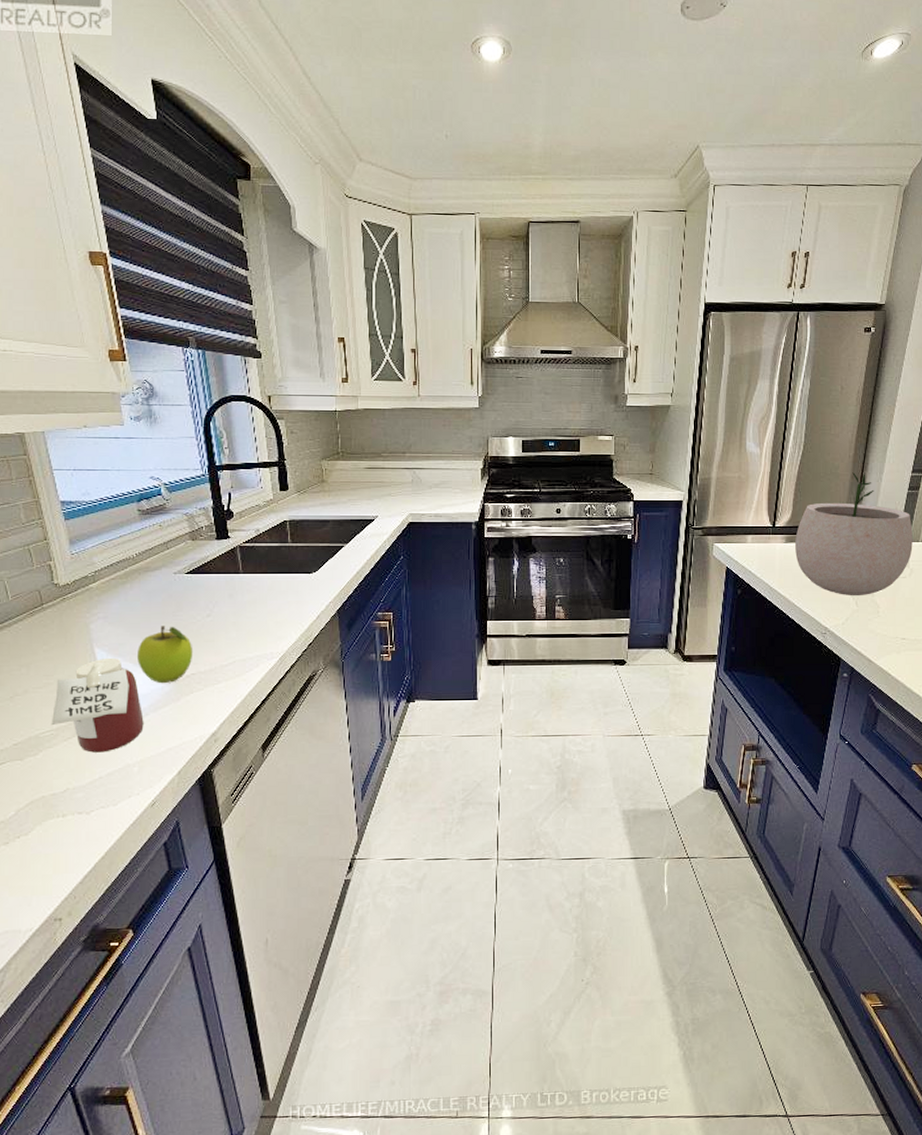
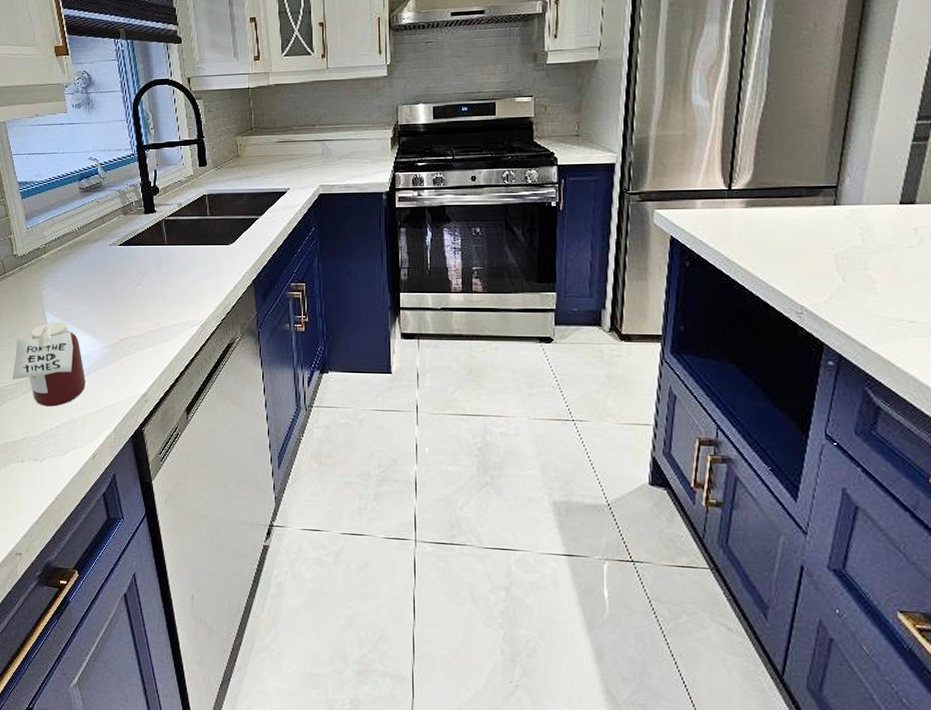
fruit: present [137,626,193,684] -> none [80,293,126,347]
plant pot: present [795,472,913,595] -> none [758,123,922,269]

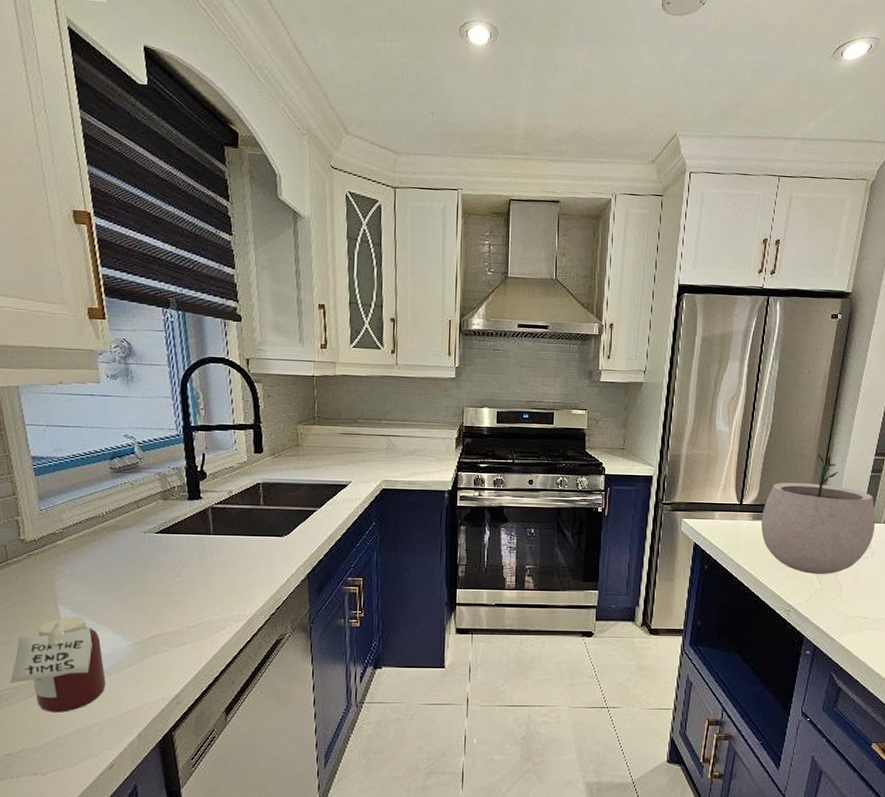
plant pot: none [758,123,922,269] -> present [761,454,875,574]

